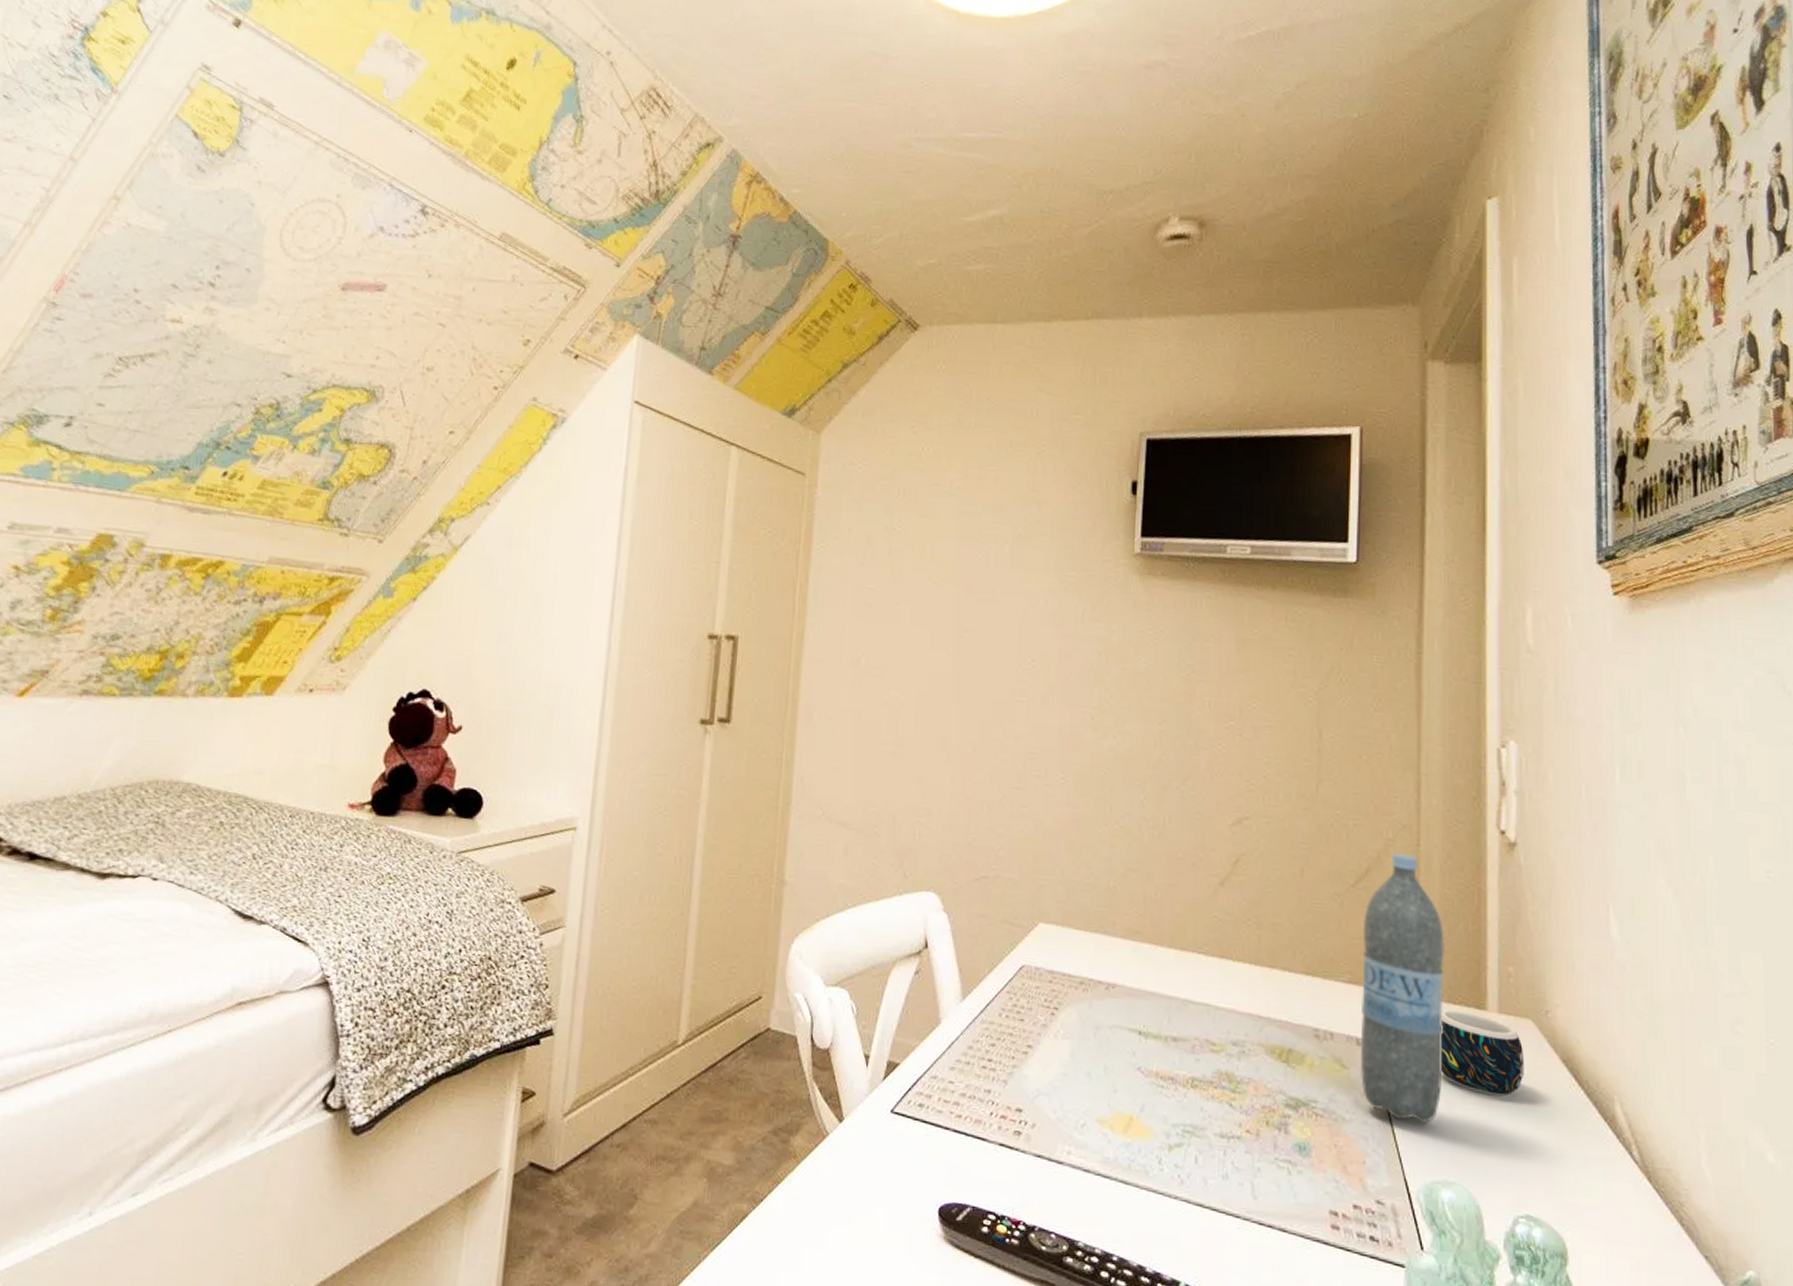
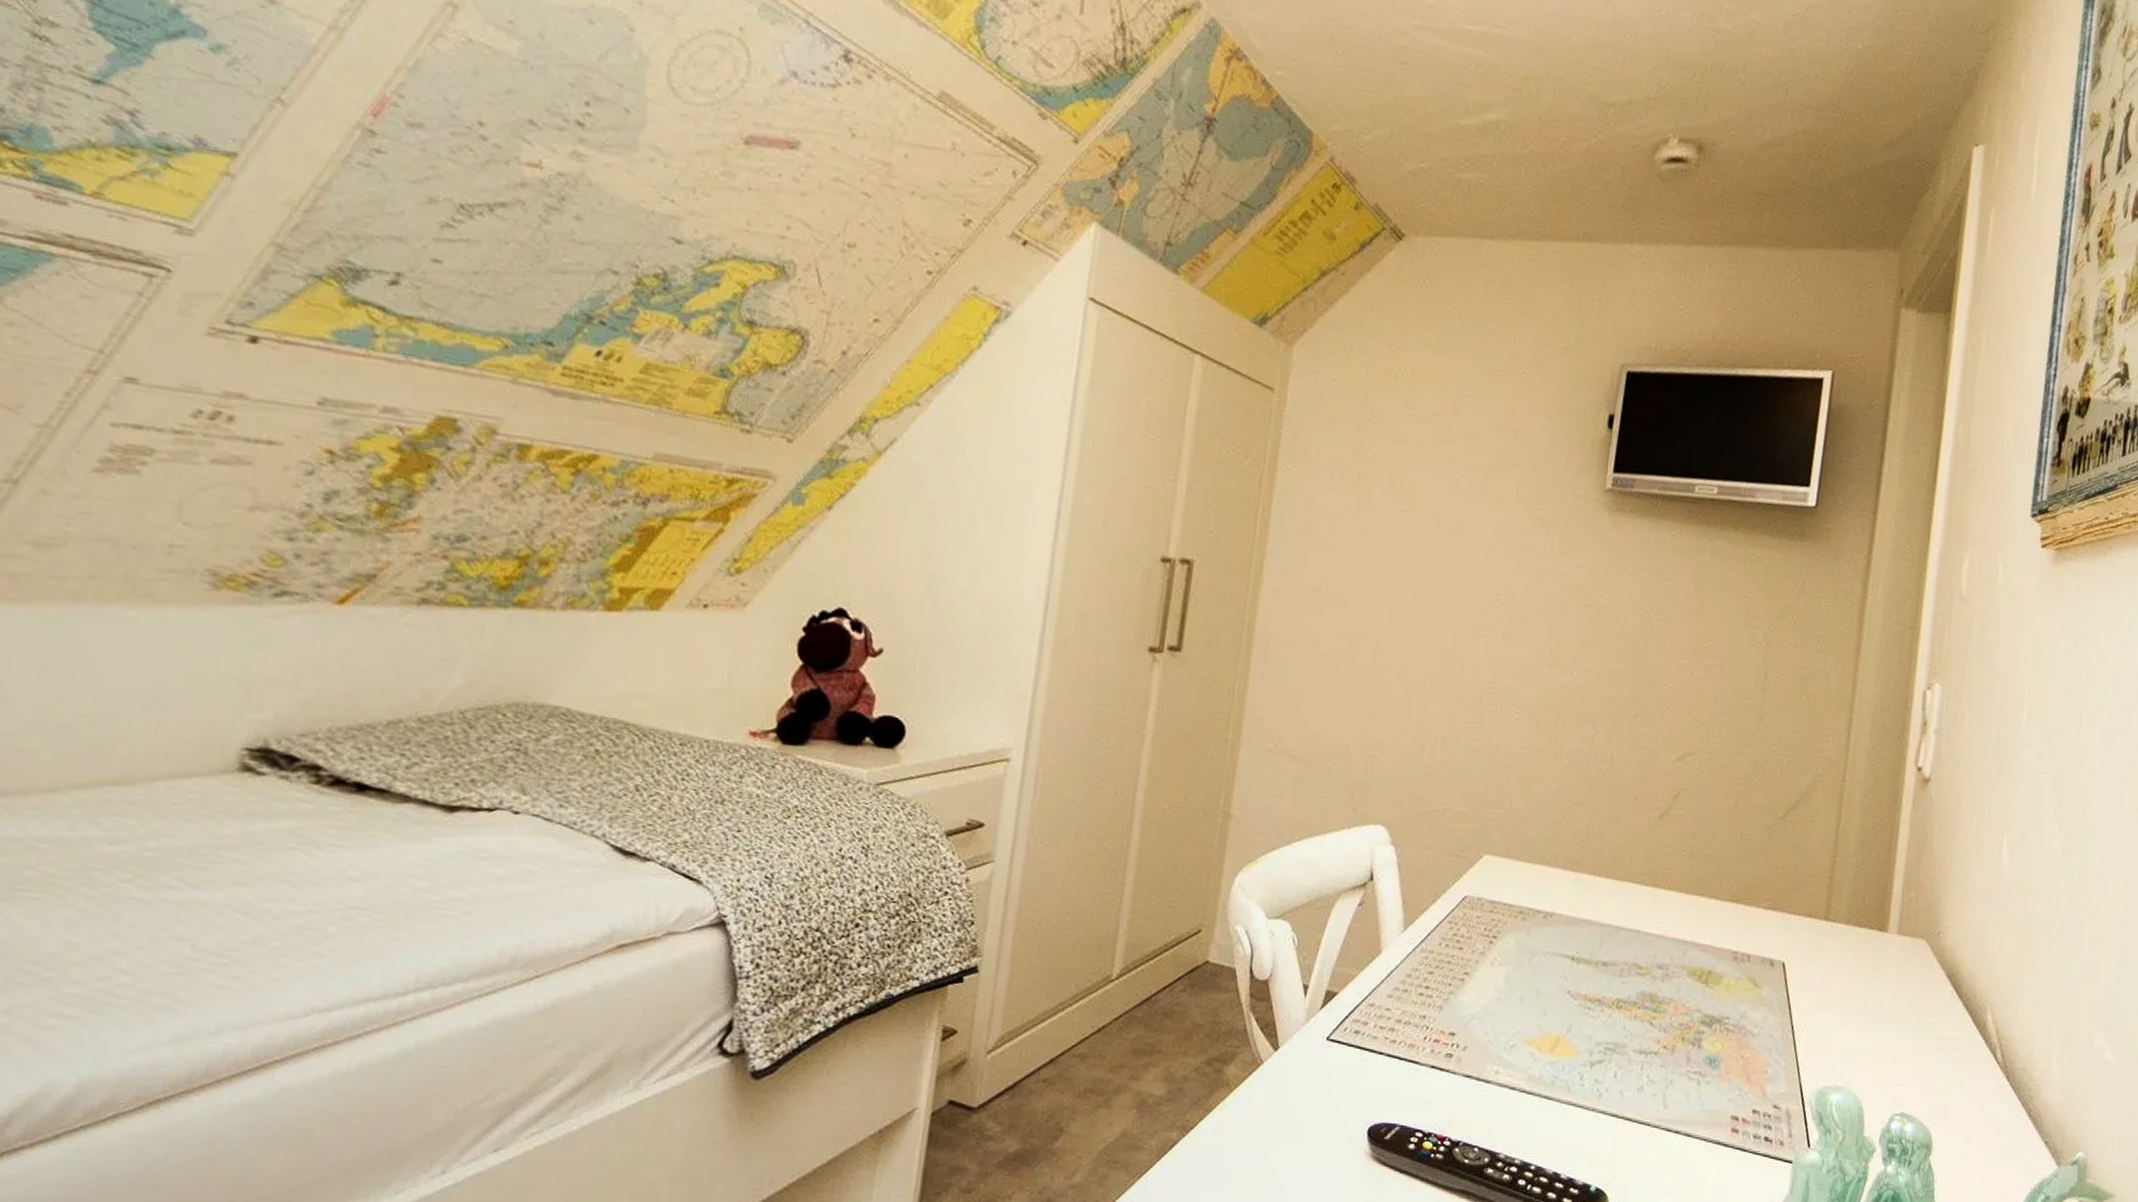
water bottle: present [1360,853,1444,1124] -> none [1771,788,1858,1036]
mug: present [1440,1009,1525,1096] -> none [1842,932,1916,1009]

